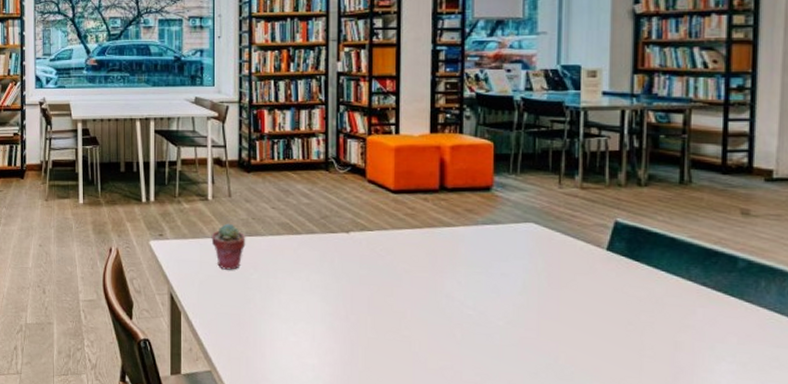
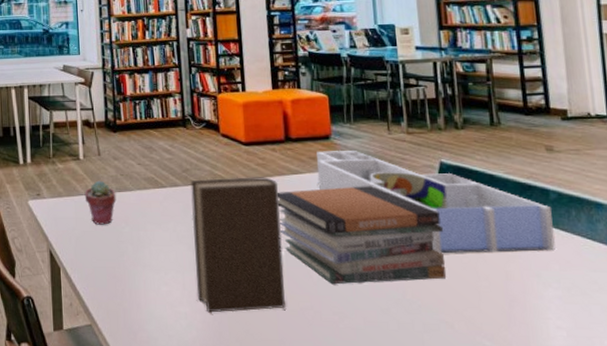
book: none [327,227,427,367] -> present [190,177,285,313]
book stack: none [424,243,610,346] -> present [276,186,446,285]
desk organizer: none [472,203,737,323] -> present [316,151,555,254]

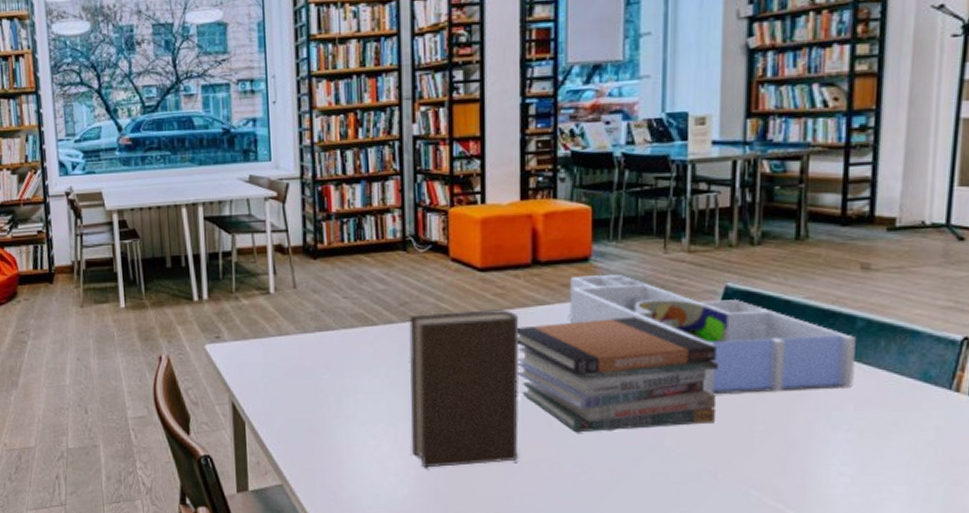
potted succulent: present [84,180,116,225] -> none [275,318,316,371]

